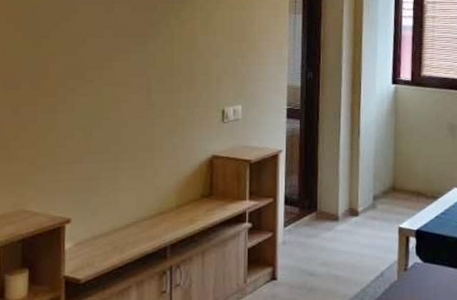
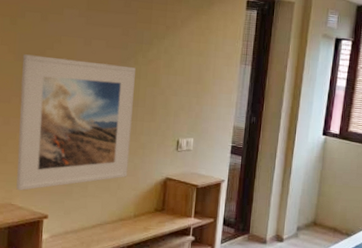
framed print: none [30,30,167,193] -> present [16,54,136,191]

